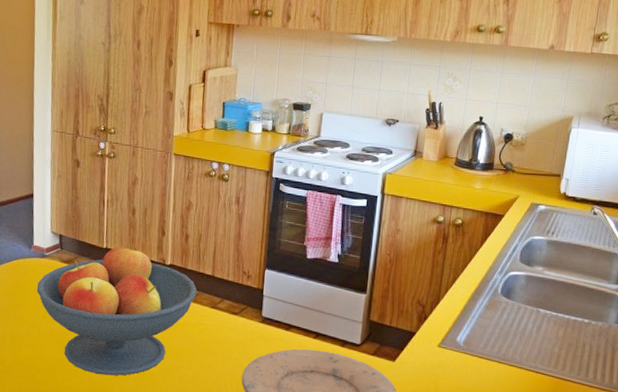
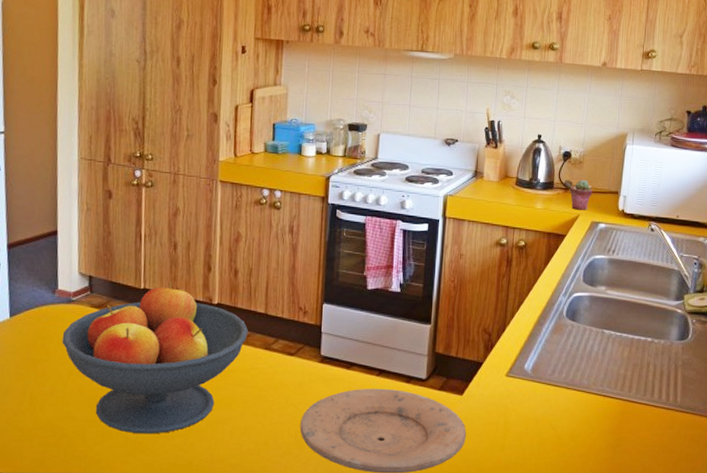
potted succulent: none [510,161,534,192] -> present [569,179,593,210]

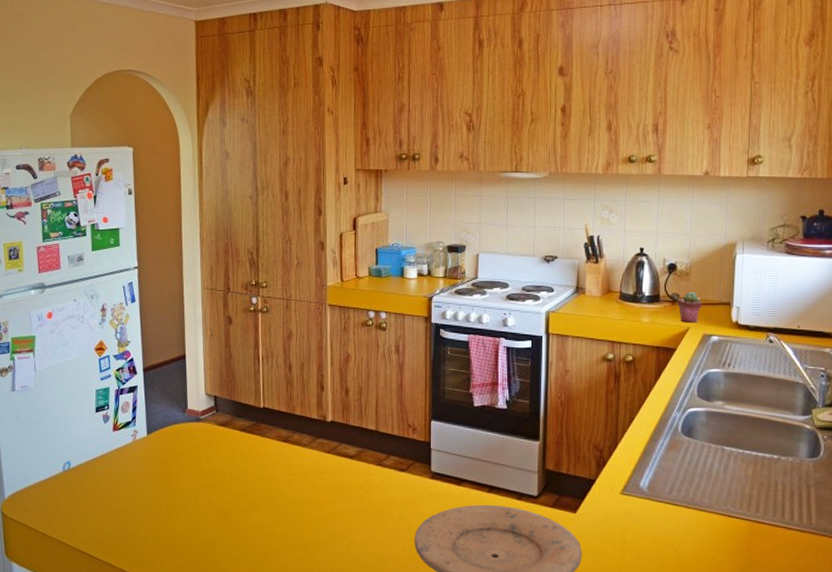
fruit bowl: present [62,282,248,434] -> none [192,401,360,546]

